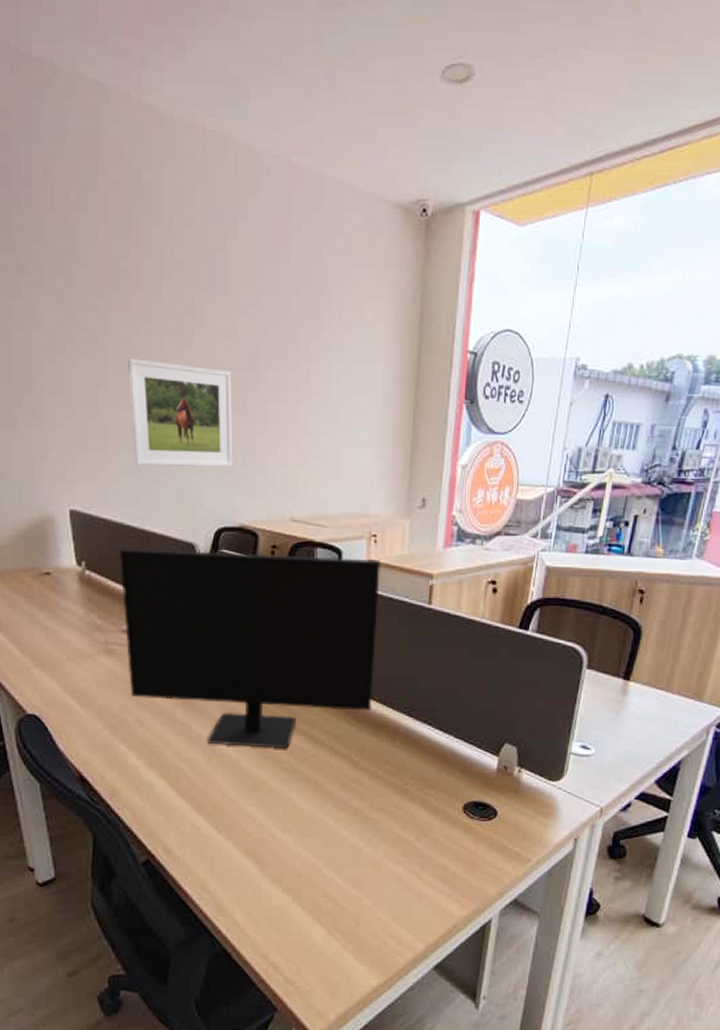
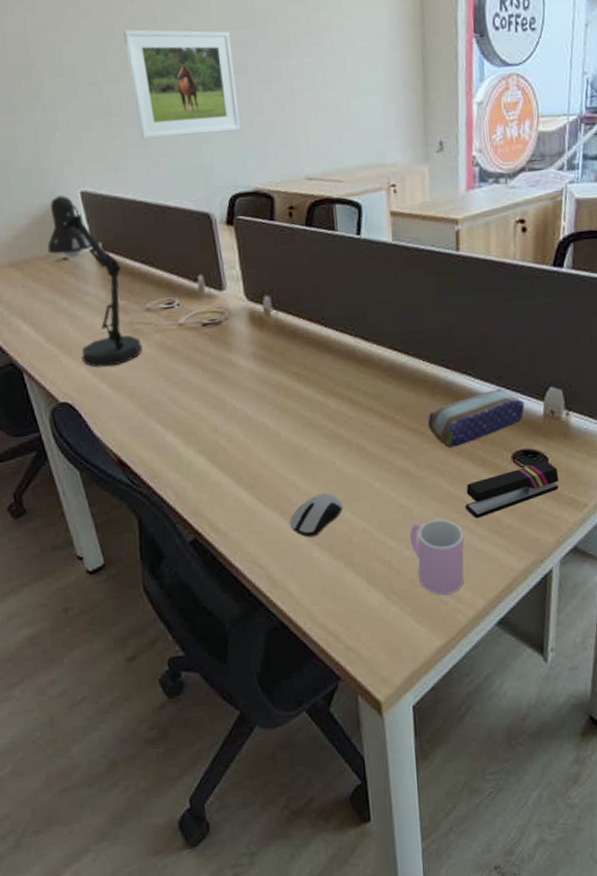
desk lamp: none [31,512,115,683] -> present [47,195,142,367]
monitor: present [119,548,381,749] -> none [134,210,408,416]
computer mouse: none [241,826,296,869] -> present [289,493,344,538]
cup: none [357,861,410,935] -> present [409,519,464,595]
pencil case: none [385,740,479,793] -> present [427,388,524,448]
stapler: none [413,815,506,864] -> present [464,461,559,519]

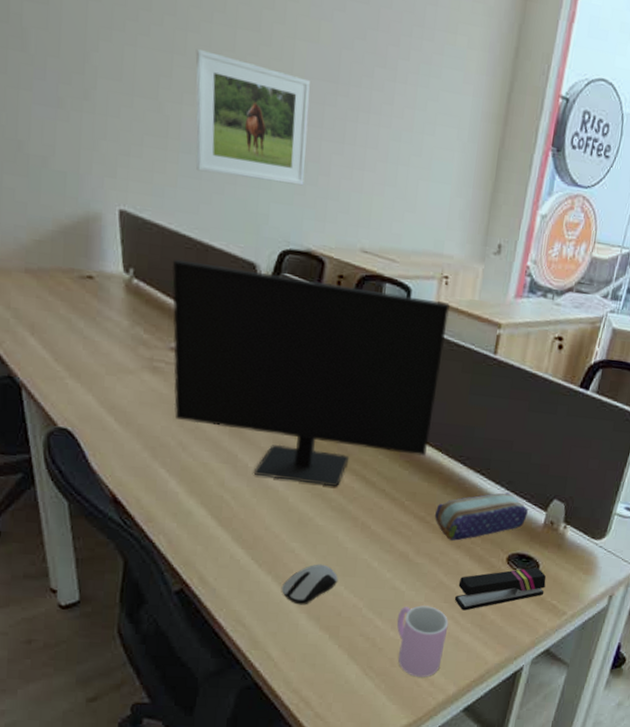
desk lamp: present [47,195,142,367] -> none [72,208,159,400]
monitor: none [134,210,408,416] -> present [171,259,450,487]

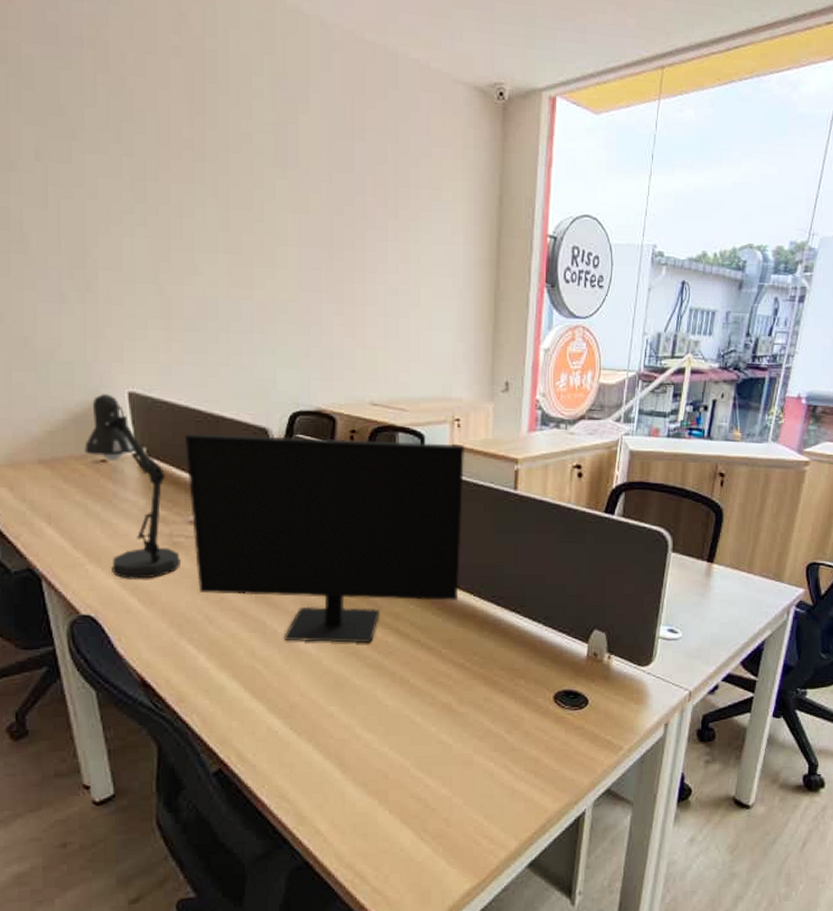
desk lamp: none [72,208,159,400] -> present [84,394,180,579]
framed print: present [195,49,310,186] -> none [191,232,308,349]
computer mouse: present [281,564,339,605] -> none [323,725,382,772]
cup: present [396,605,449,677] -> none [447,757,502,835]
pencil case: present [434,492,528,541] -> none [473,627,569,685]
stapler: present [454,567,547,611] -> none [504,703,597,758]

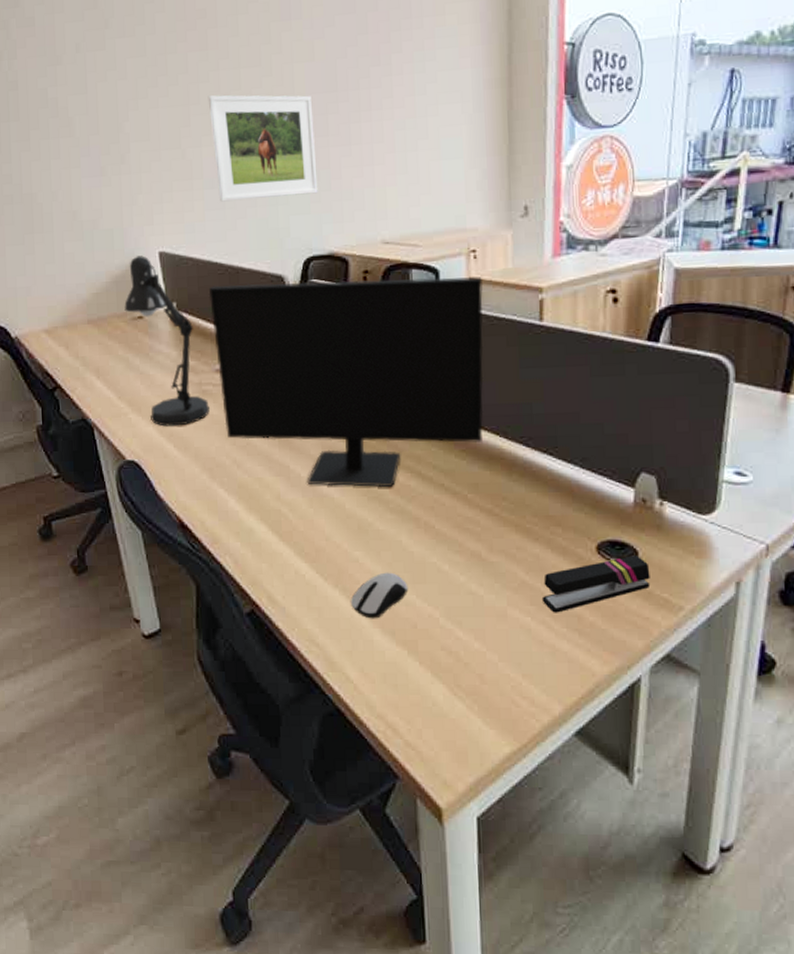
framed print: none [191,232,308,349] -> present [208,94,318,202]
computer mouse: none [323,725,382,772] -> present [350,572,409,619]
stapler: none [504,703,597,758] -> present [541,555,651,613]

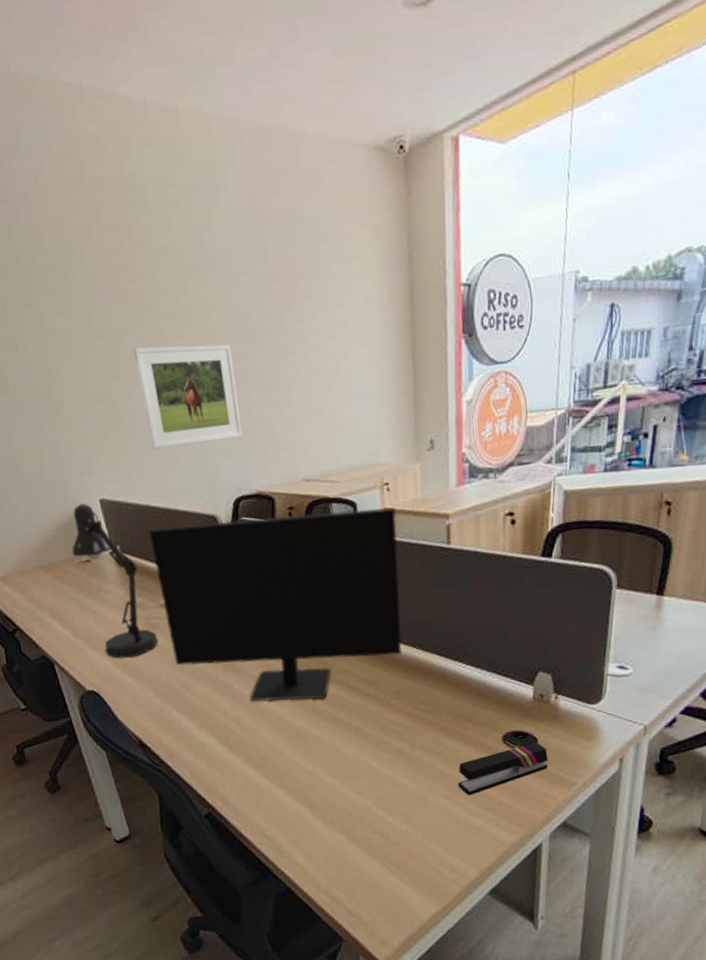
computer mouse: present [350,572,409,619] -> none [294,771,344,812]

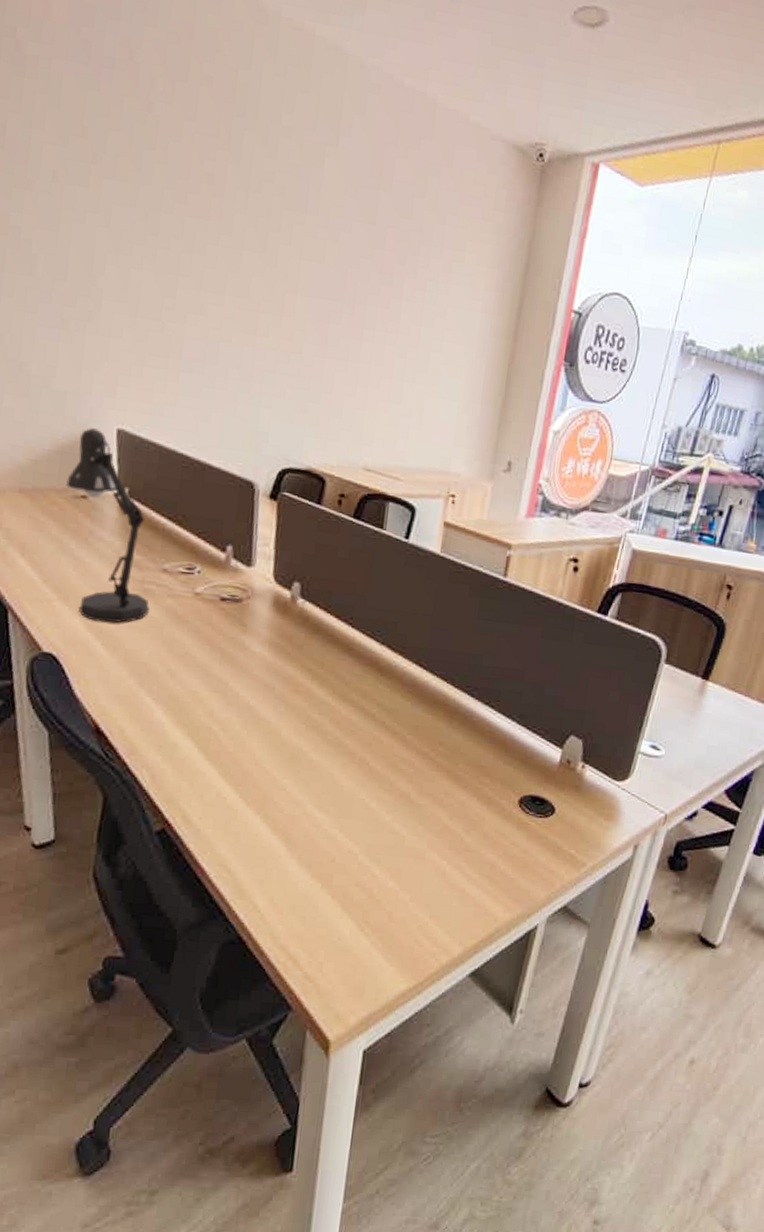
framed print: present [133,344,243,450] -> none [196,271,315,404]
monitor: present [148,507,402,702] -> none [163,478,457,718]
stapler: present [457,742,549,796] -> none [460,811,563,860]

